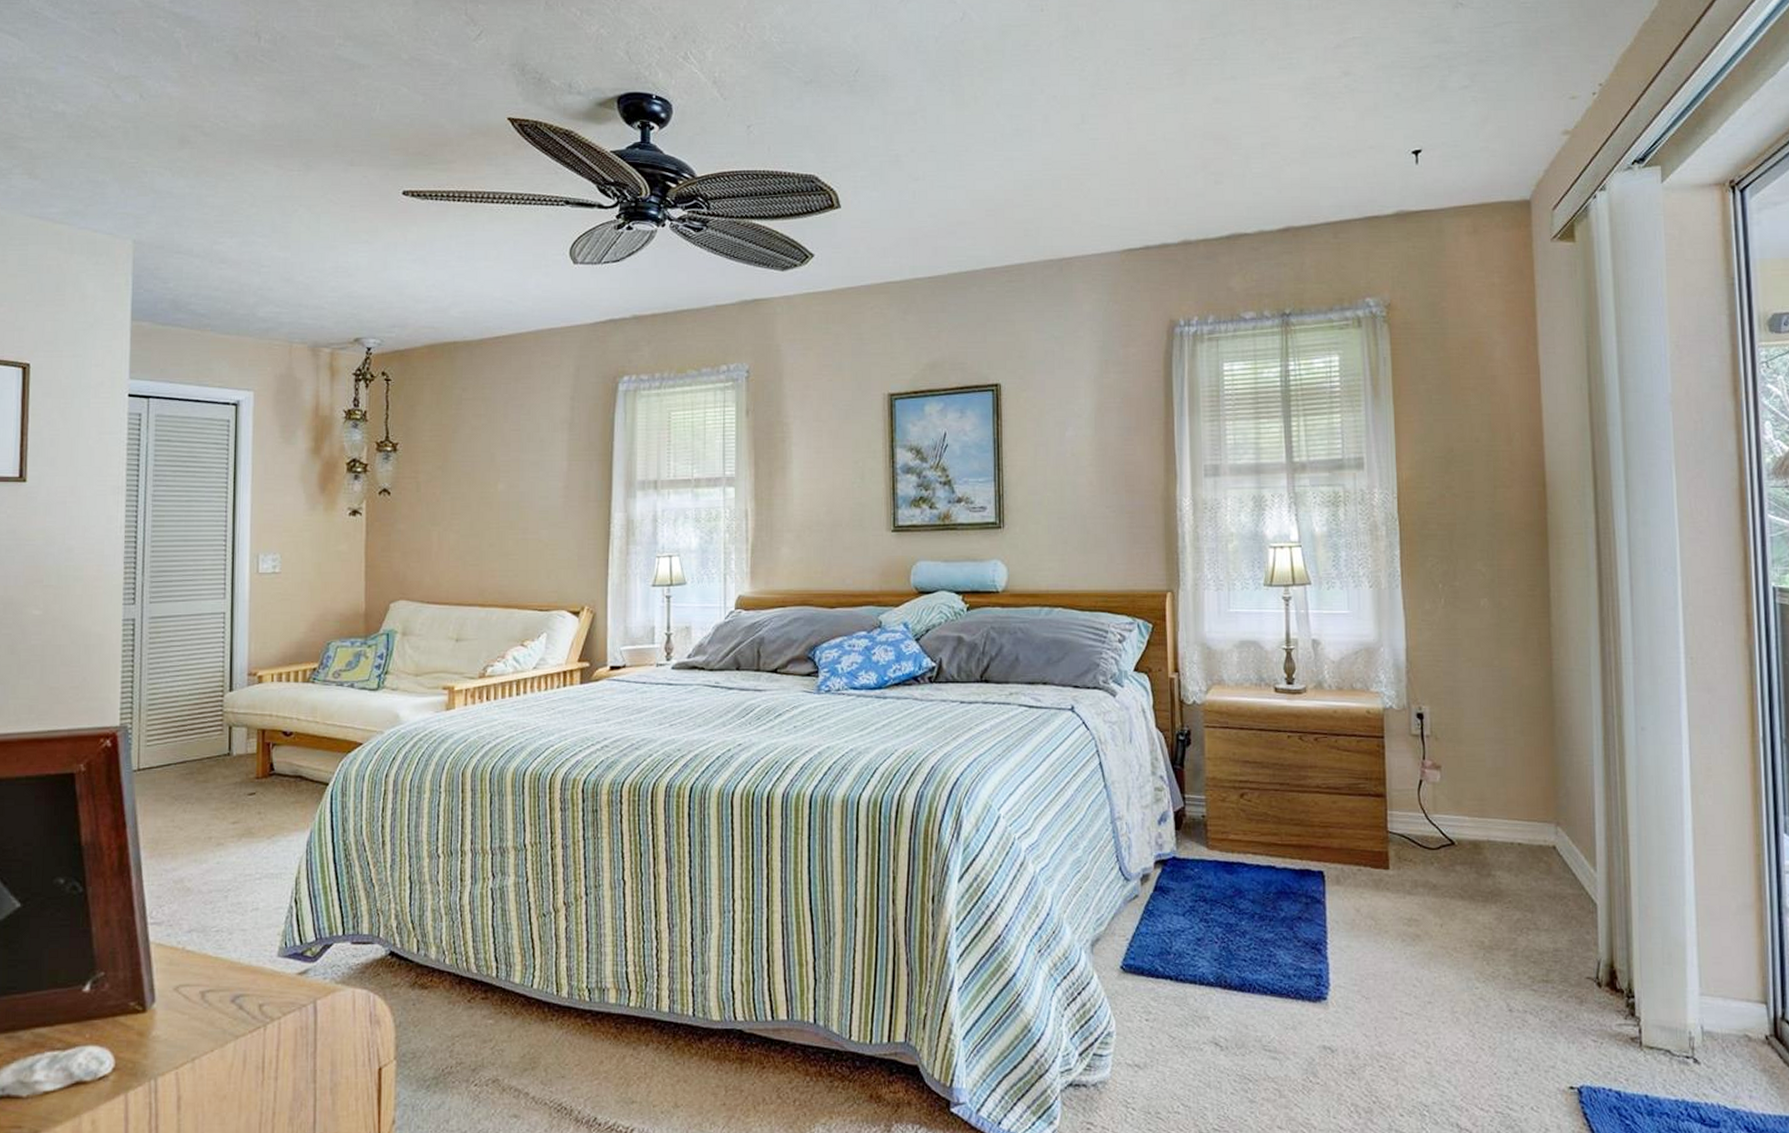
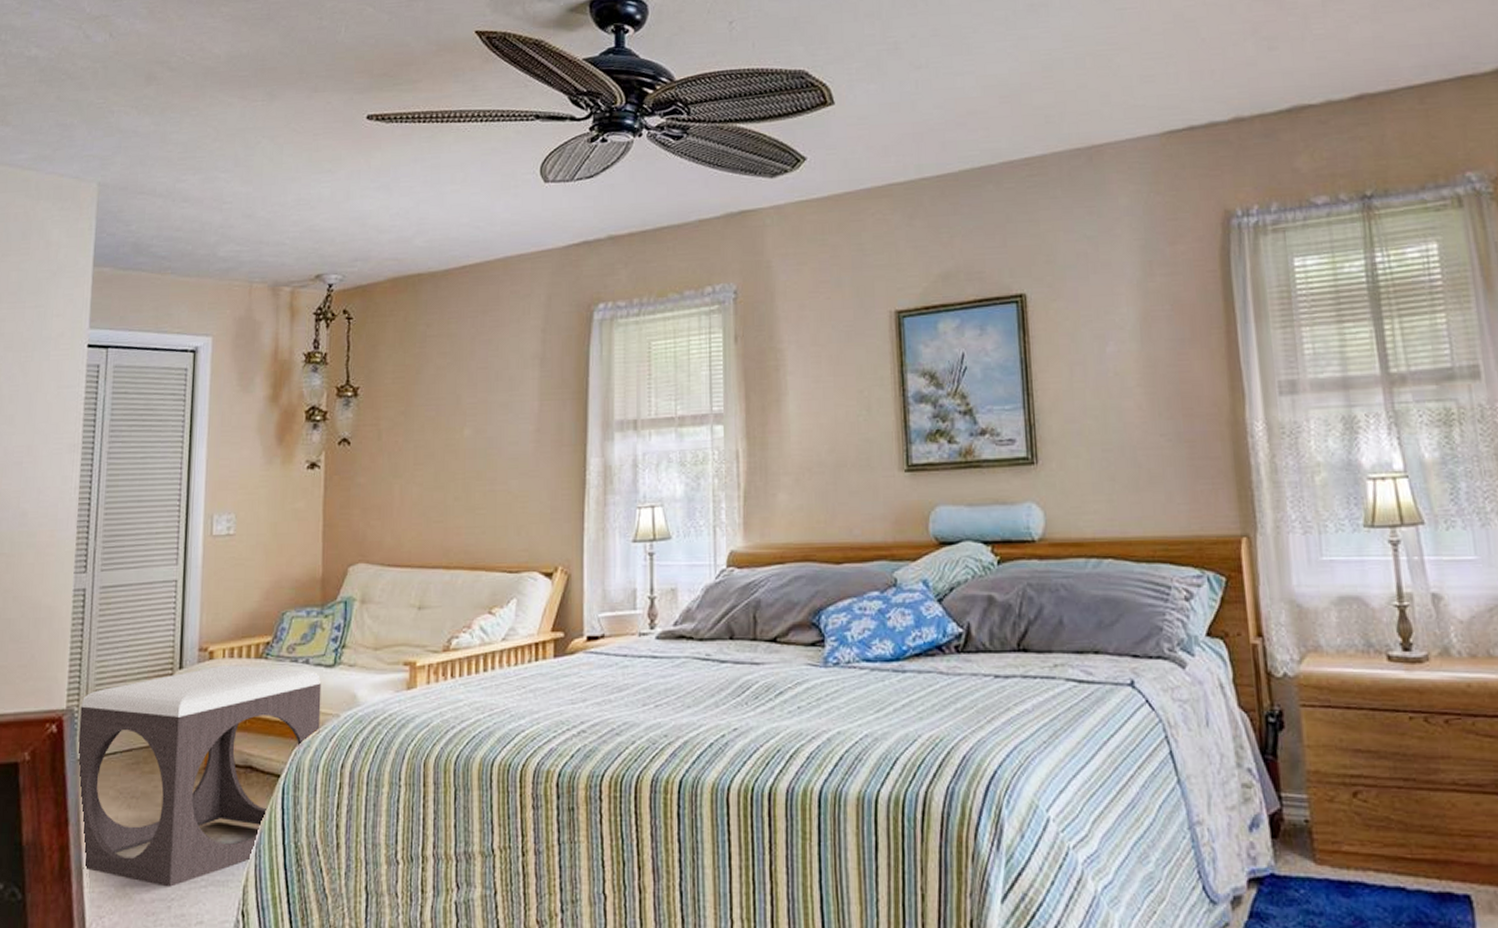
footstool: none [133,688,366,880] -> present [78,665,322,887]

